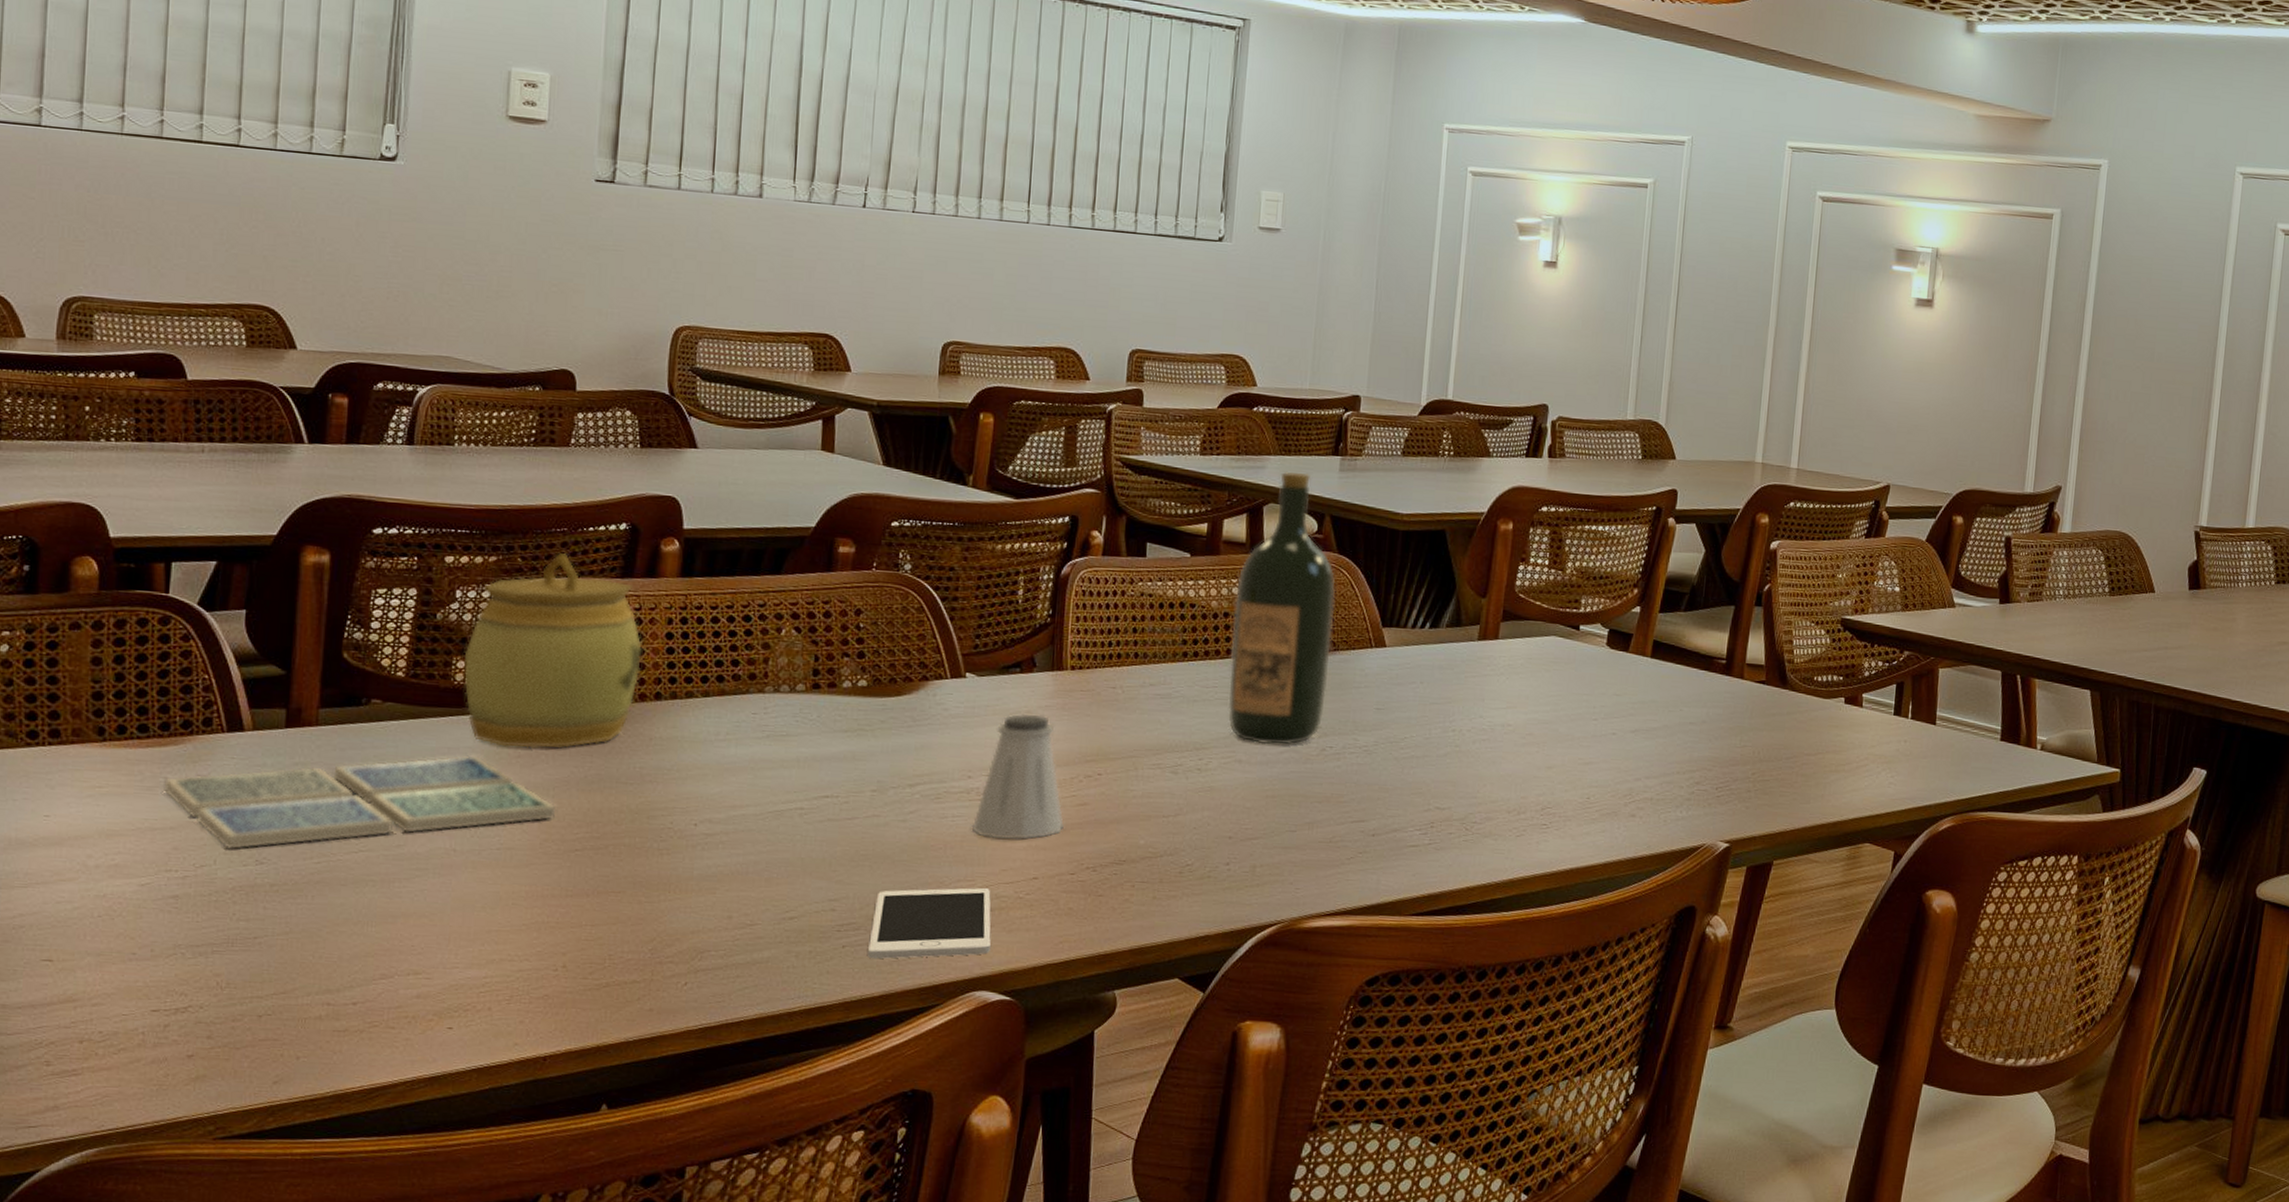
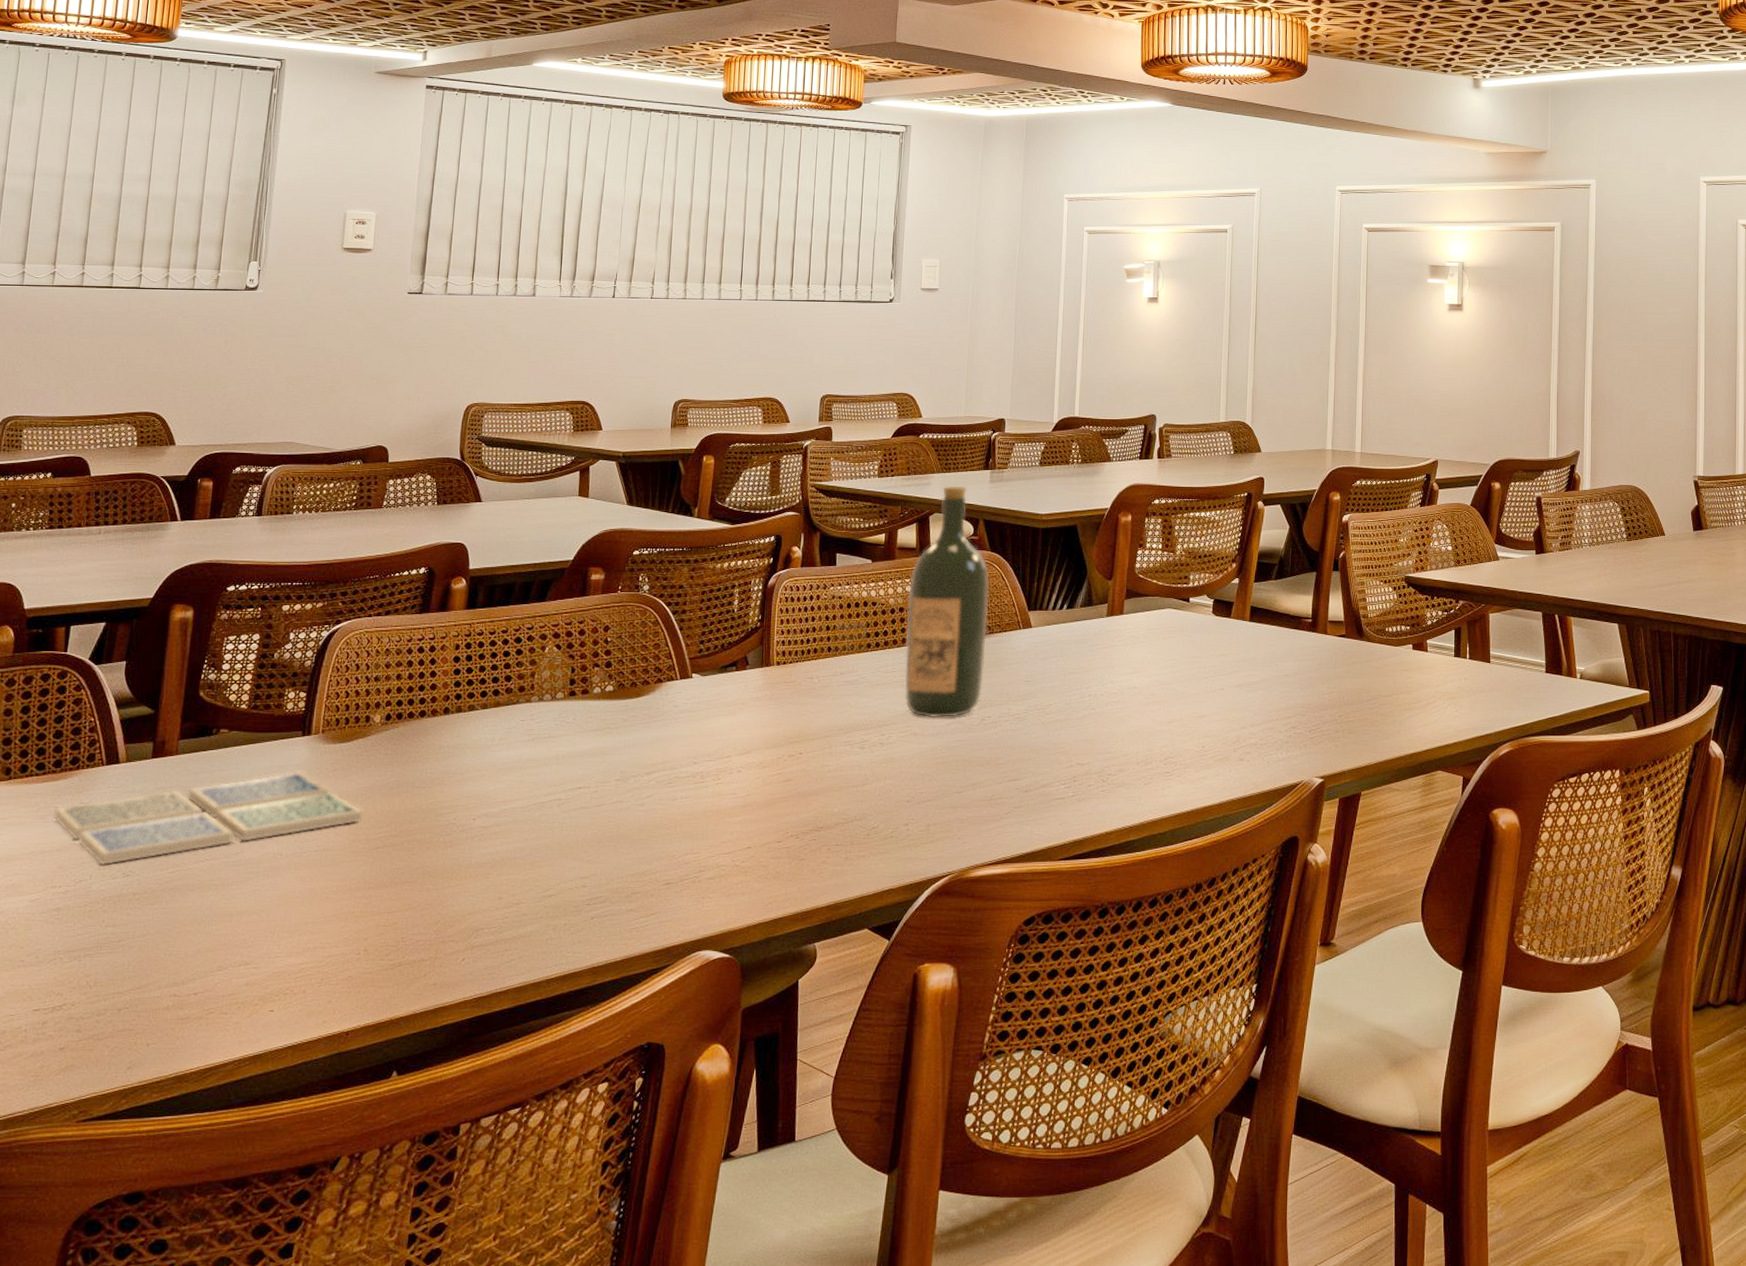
jar: present [463,552,642,748] -> none [293,595,435,762]
cell phone: present [868,888,991,959] -> none [612,859,713,927]
saltshaker: present [971,713,1064,840] -> none [697,705,772,816]

